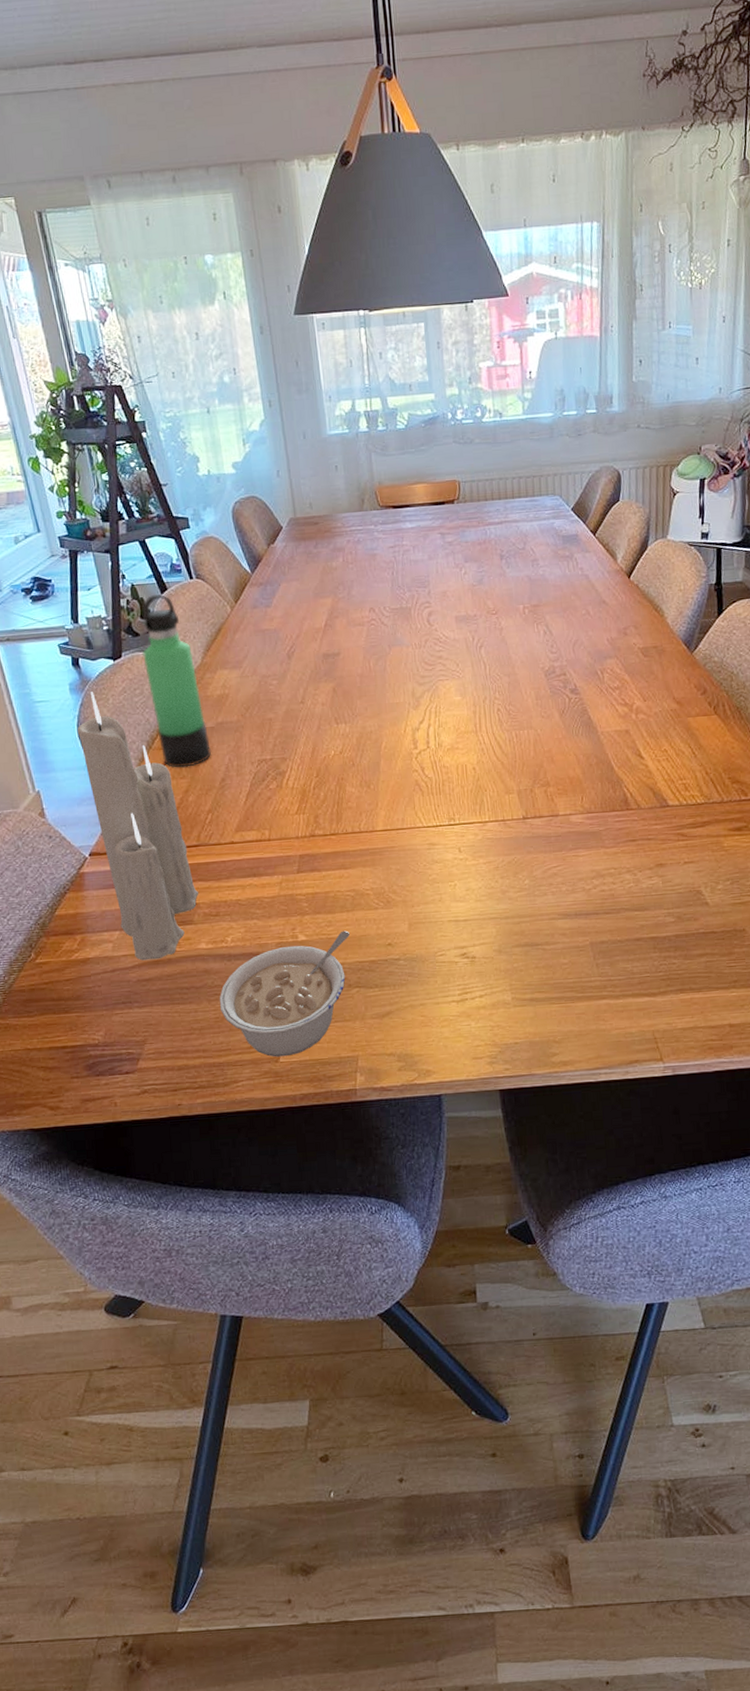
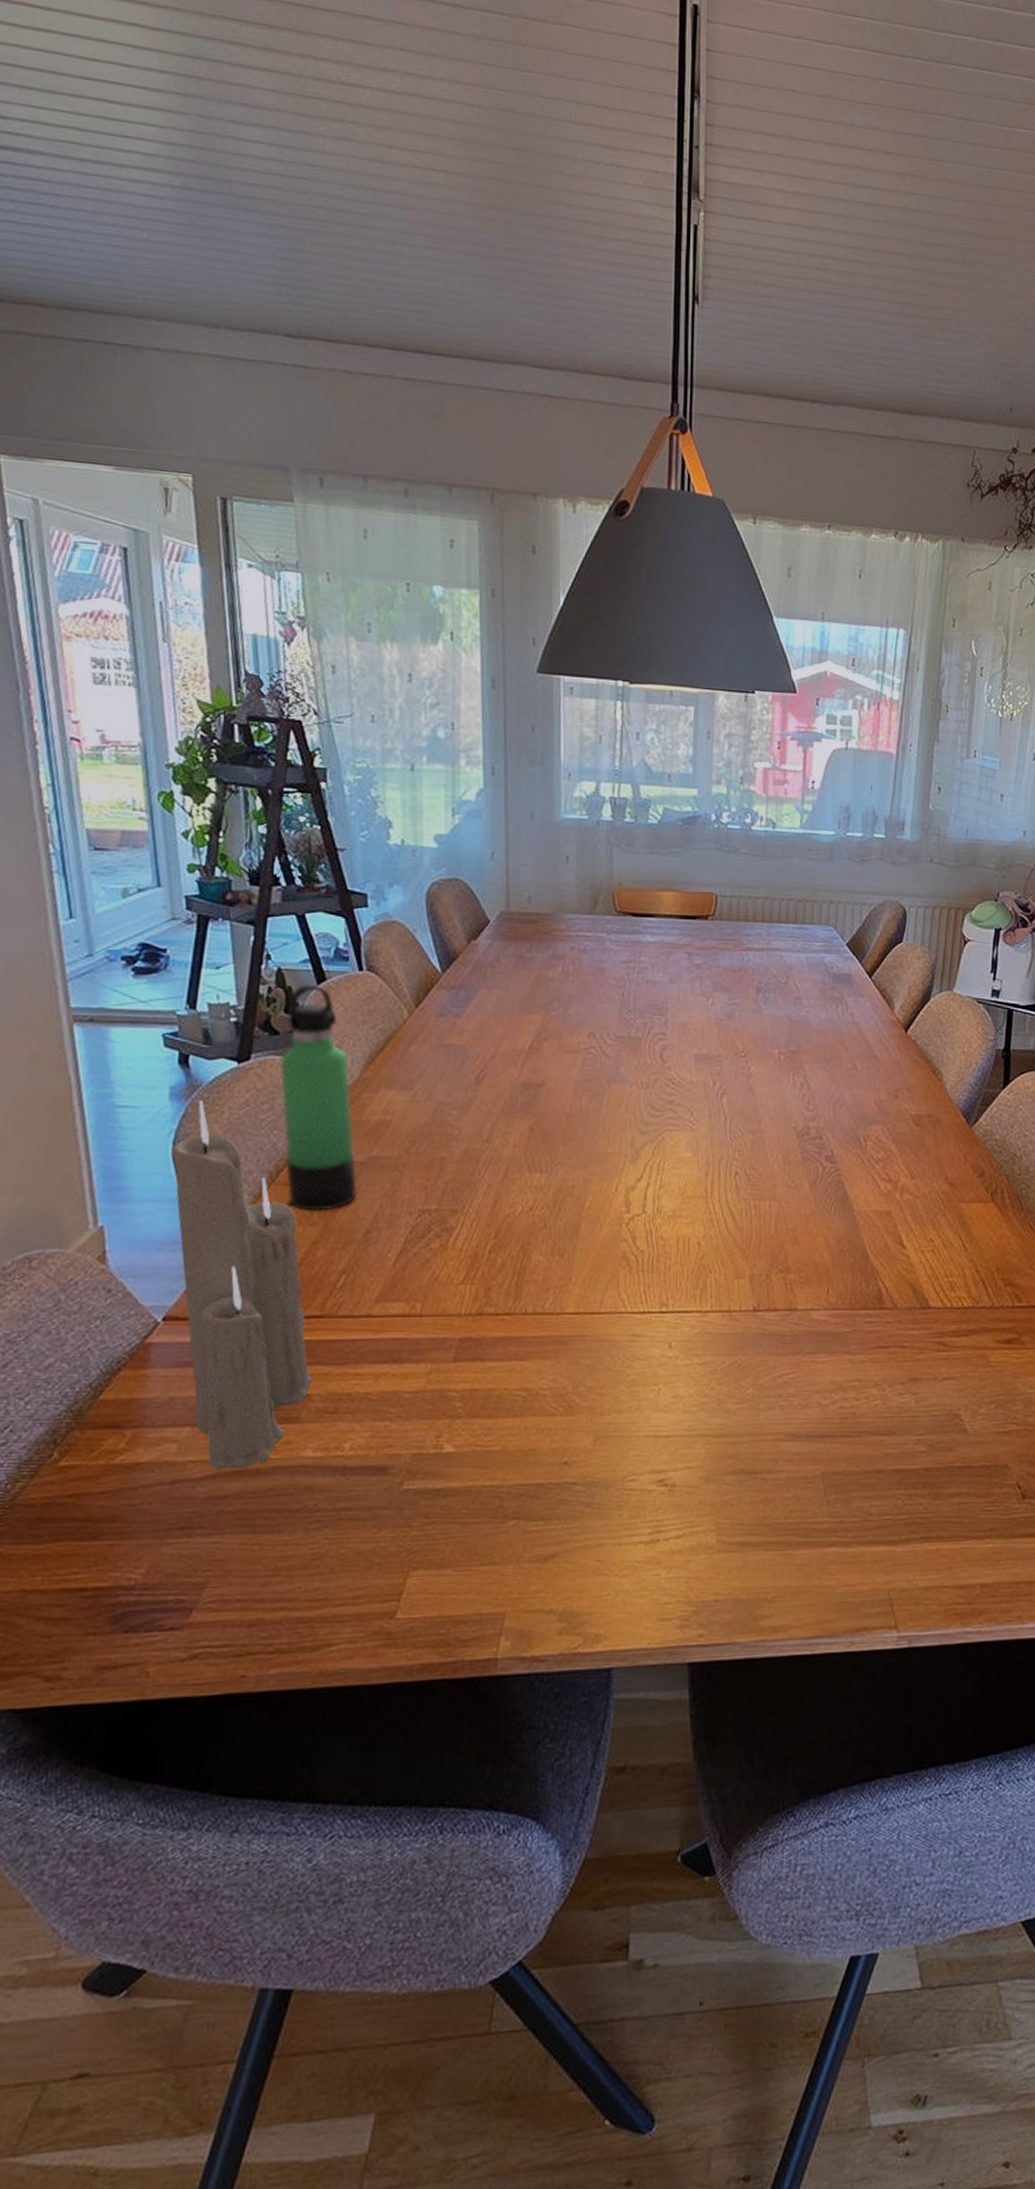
legume: present [219,930,349,1057] -> none [321,1442,513,1612]

